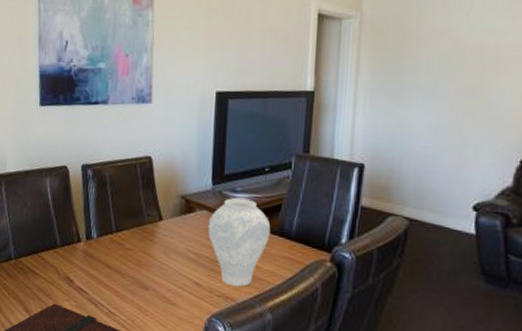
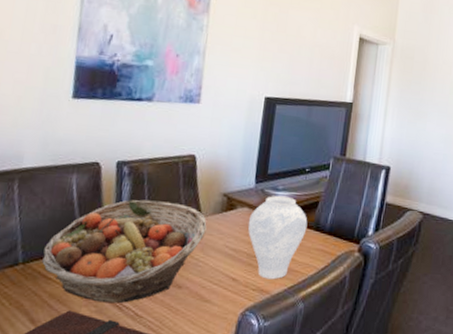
fruit basket: none [29,202,168,301] -> present [42,199,207,304]

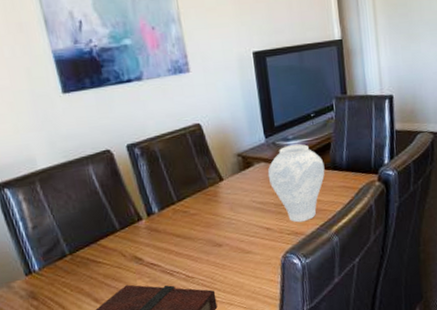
fruit basket: present [42,199,207,304] -> none [85,171,230,273]

